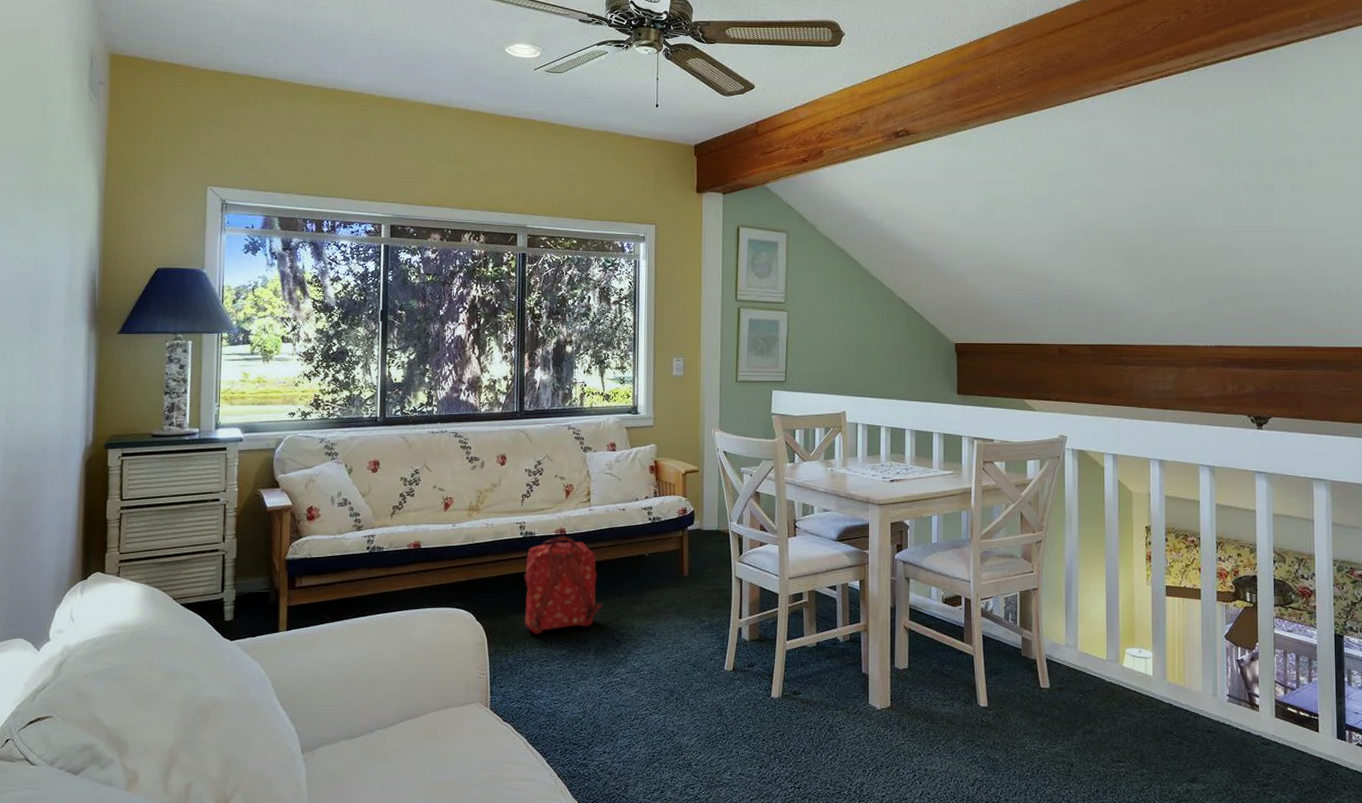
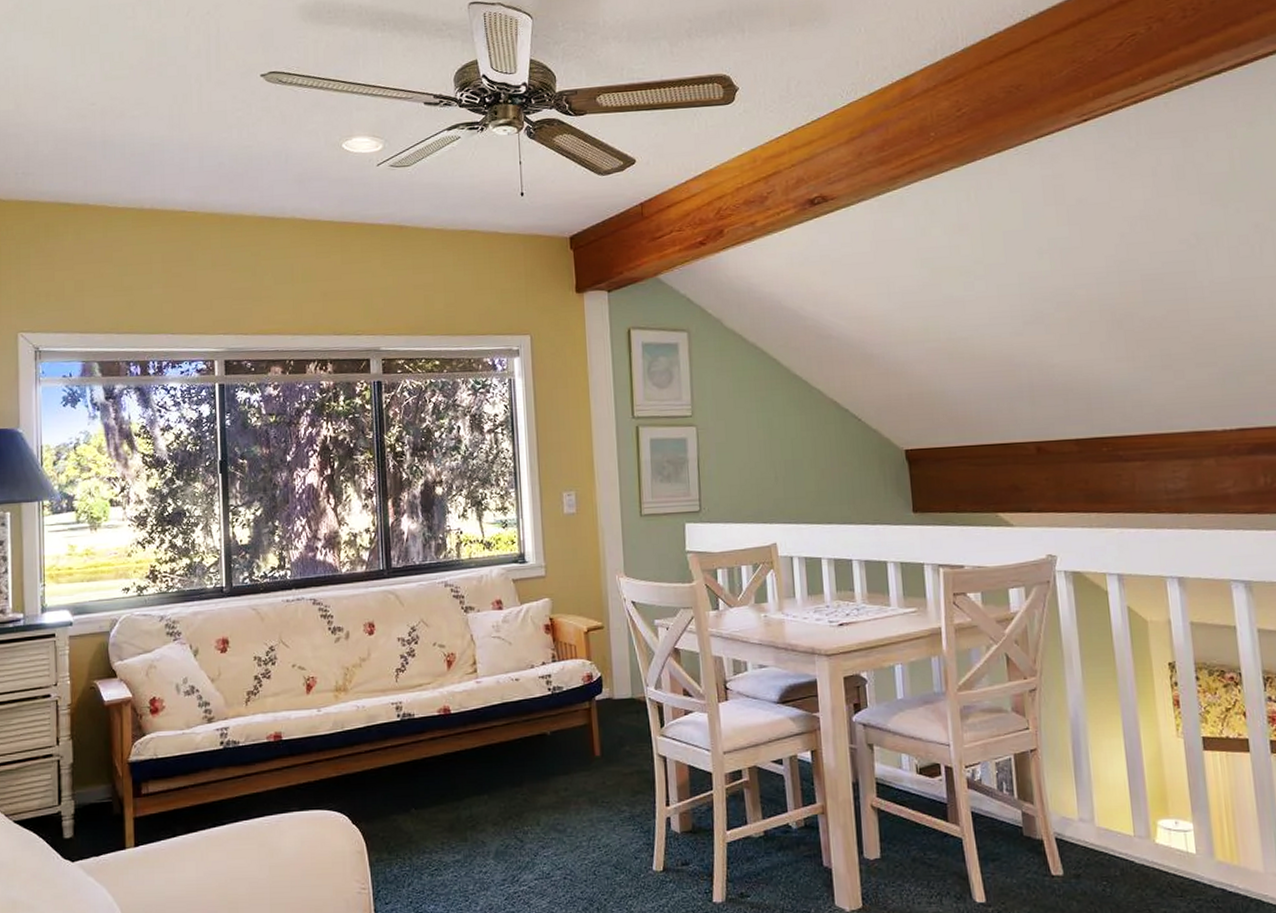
backpack: present [524,535,603,634] -> none [405,715,501,837]

